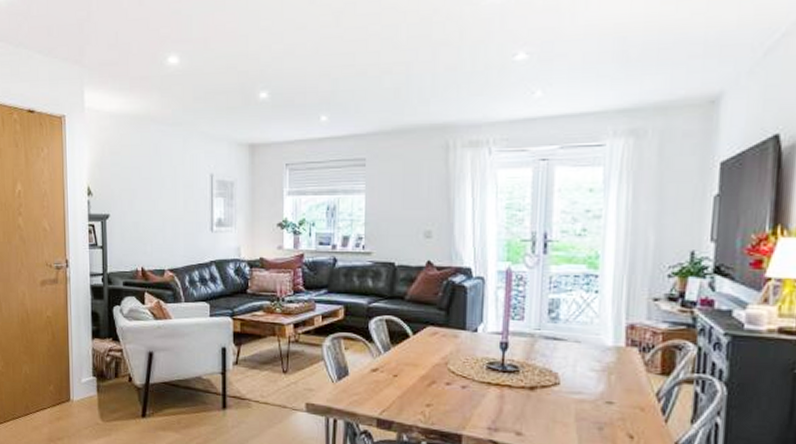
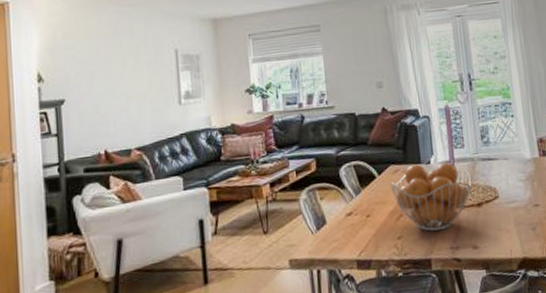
fruit basket: none [425,330,526,407] -> present [389,162,471,232]

